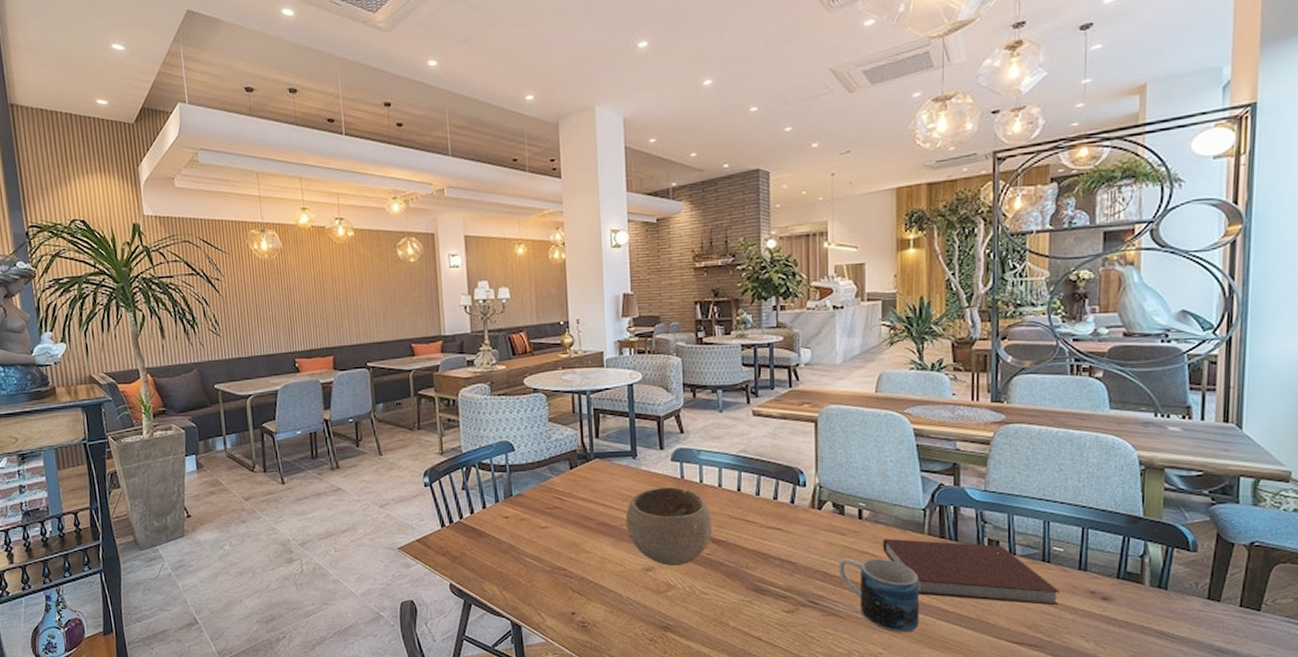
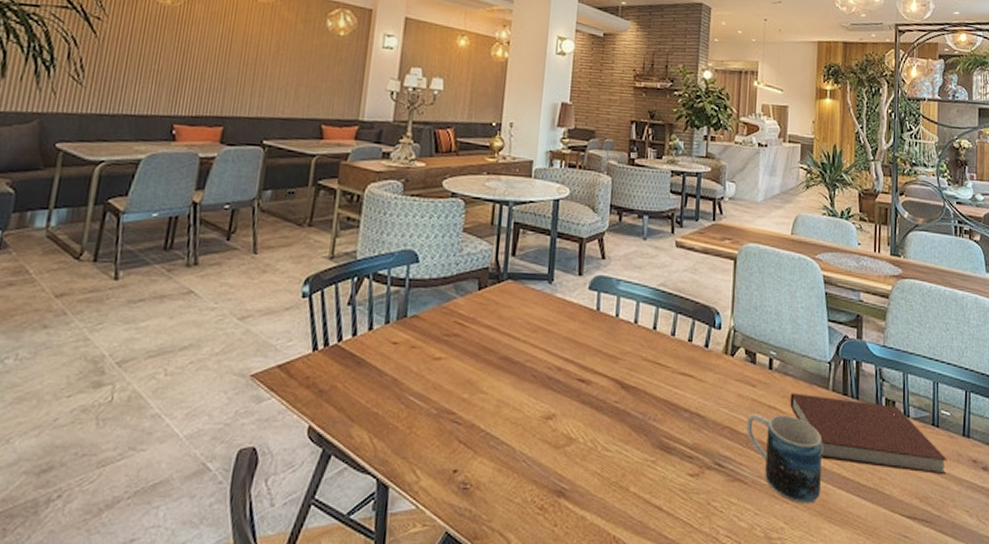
bowl: present [625,487,712,567] -> none [531,319,624,415]

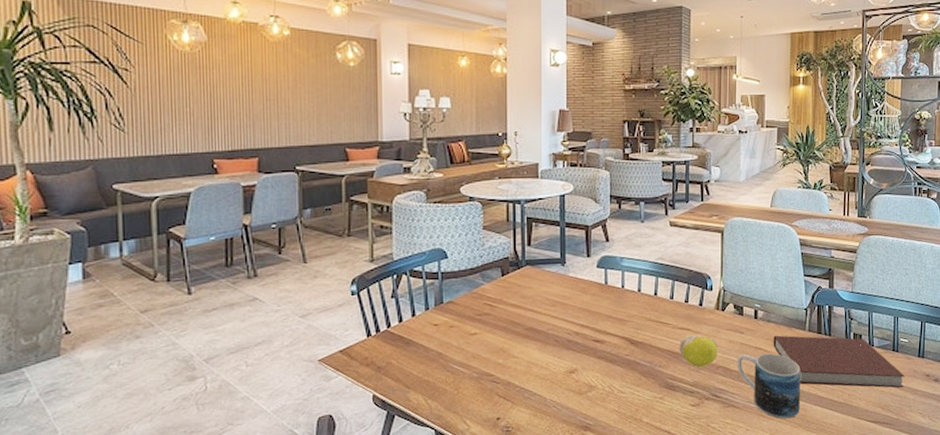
fruit: none [678,382,725,426] -> present [679,334,719,368]

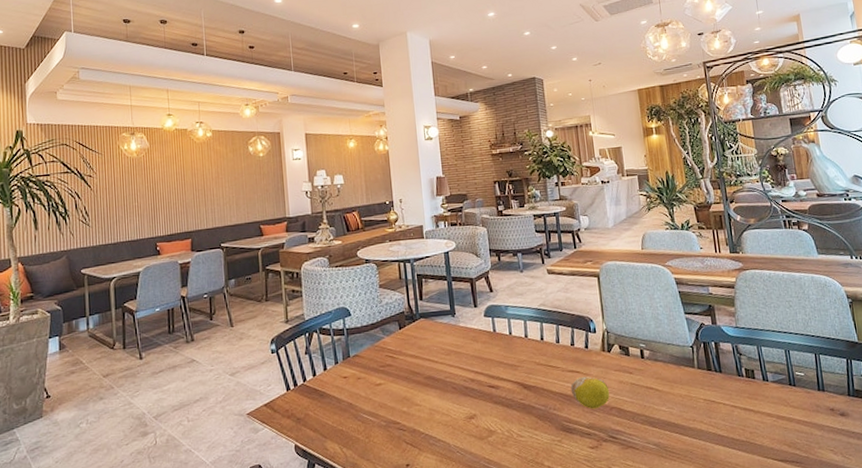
mug: present [737,353,801,419] -> none [629,392,701,460]
notebook: present [773,335,905,388] -> none [662,373,809,424]

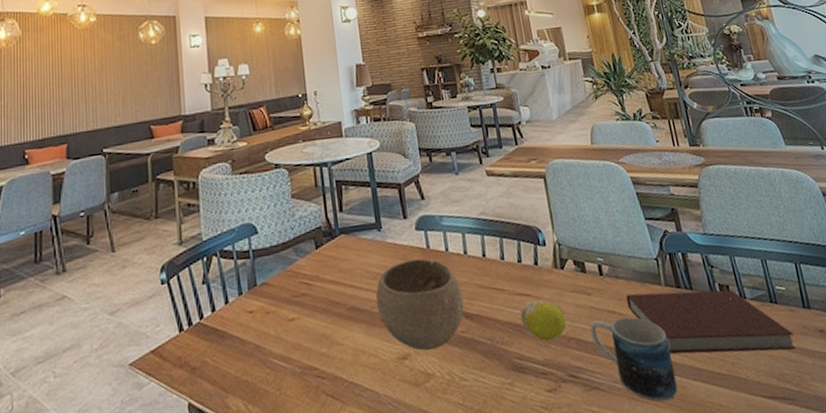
bowl: none [448,340,523,413] -> present [375,258,464,351]
mug: none [629,392,701,460] -> present [589,316,678,402]
notebook: none [662,373,809,424] -> present [625,290,797,354]

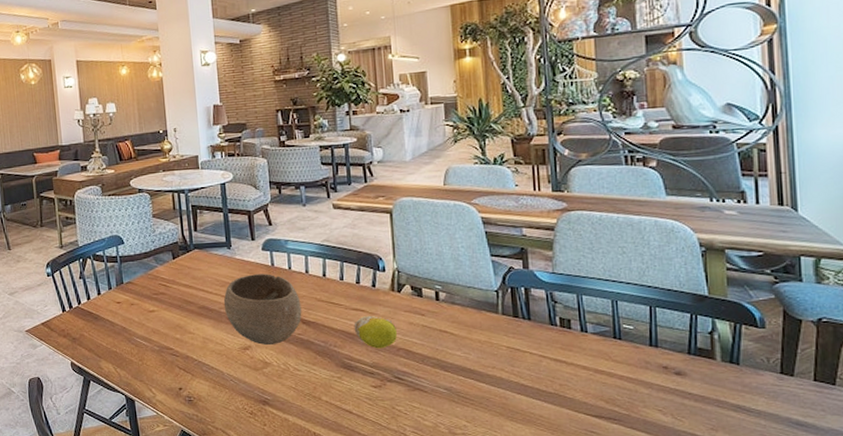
mug: present [589,316,678,402] -> none [419,336,499,407]
notebook: present [625,290,797,354] -> none [460,318,634,381]

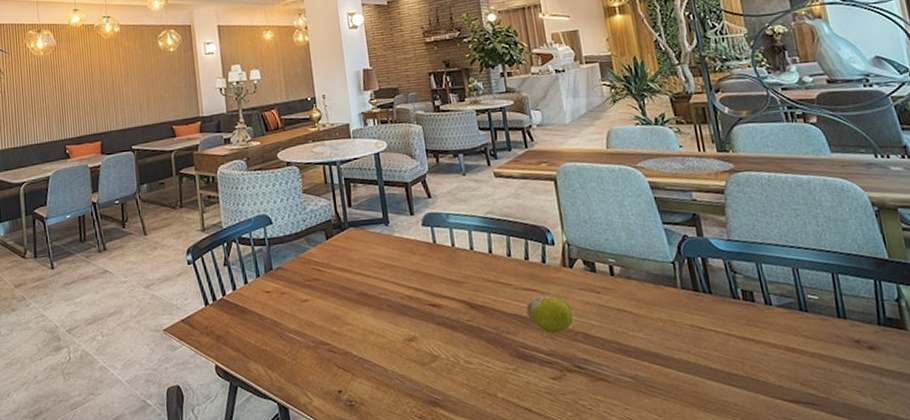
bowl: present [223,274,302,346] -> none [383,252,470,335]

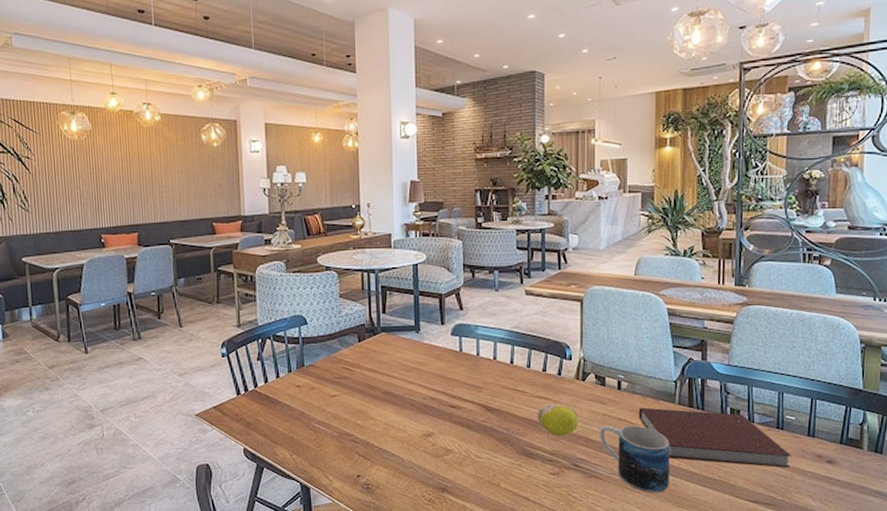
mug: none [597,315,689,397] -> present [599,425,670,493]
notebook: none [638,294,827,358] -> present [639,407,791,468]

